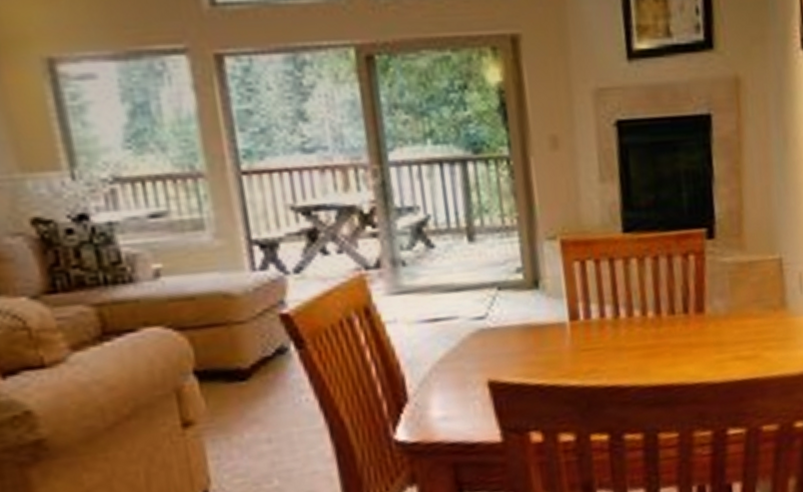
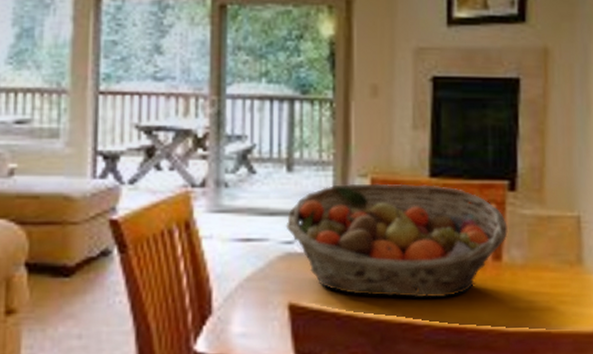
fruit basket: none [474,240,709,365] -> present [286,183,508,298]

